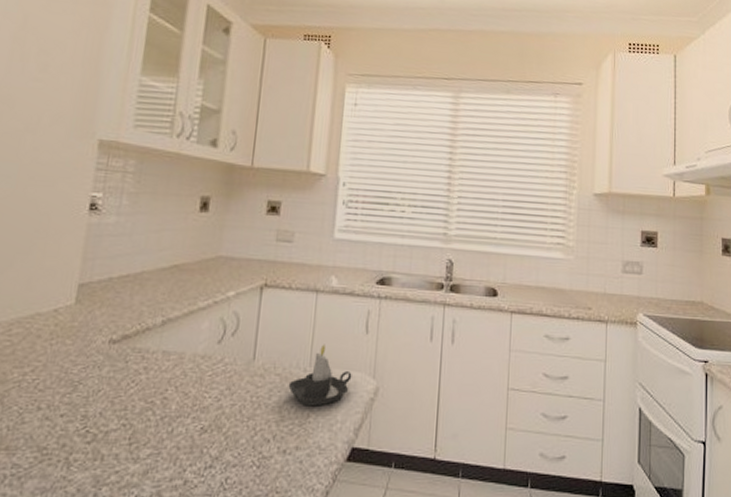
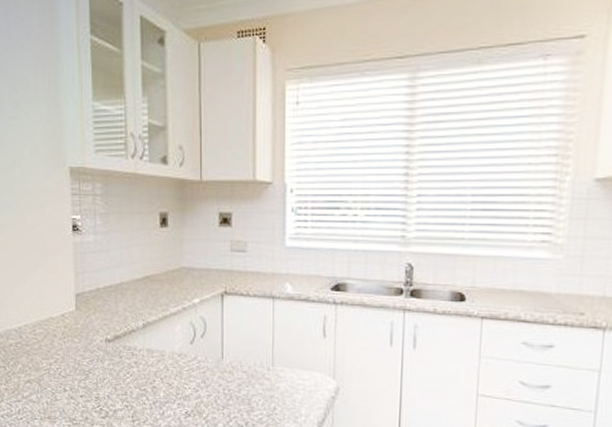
candle: present [288,344,352,406] -> none [254,346,313,401]

